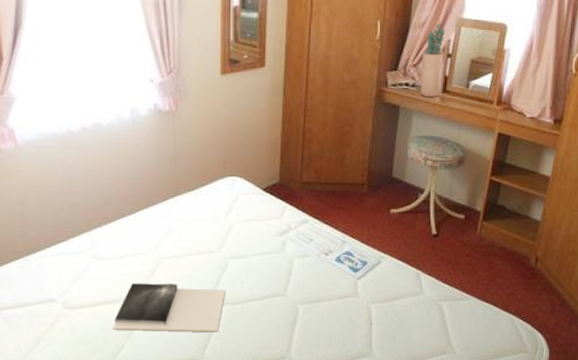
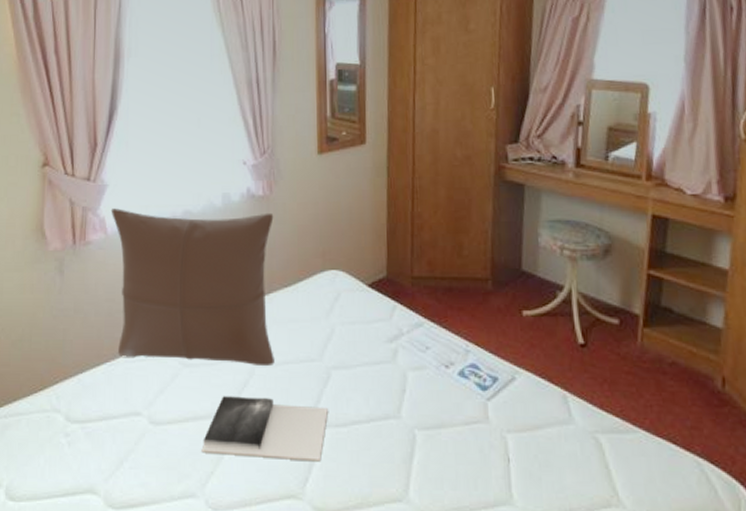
pillow: none [19,120,179,257] -> present [110,208,274,365]
vase: present [420,19,445,98] -> none [546,82,574,174]

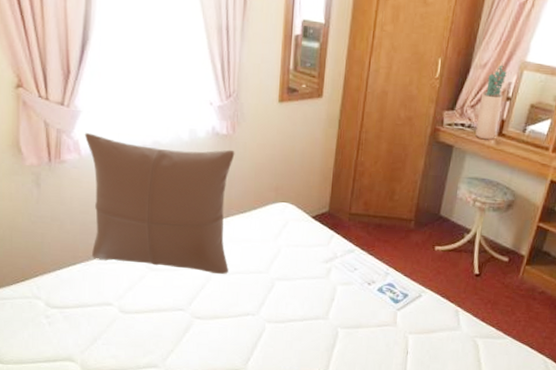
book: present [201,396,328,462] -> none [163,295,270,347]
vase: none [546,82,574,174] -> present [475,61,507,140]

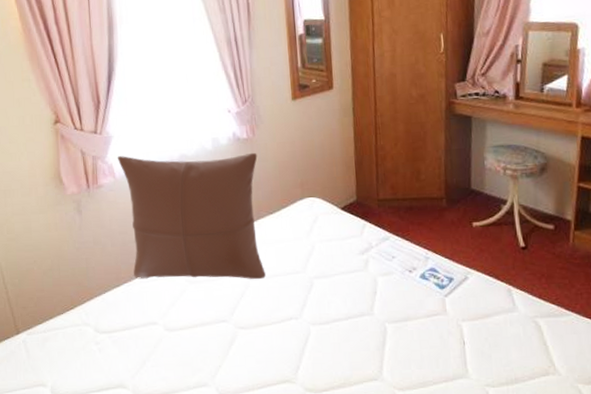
vase: present [475,61,507,140] -> none [489,26,513,106]

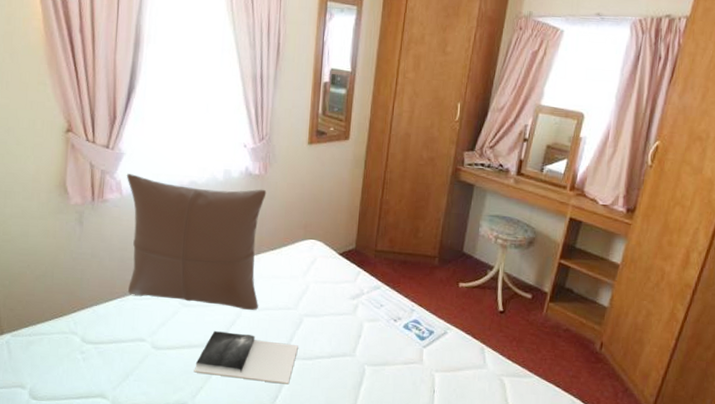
book: none [210,305,313,353] -> present [194,331,298,385]

